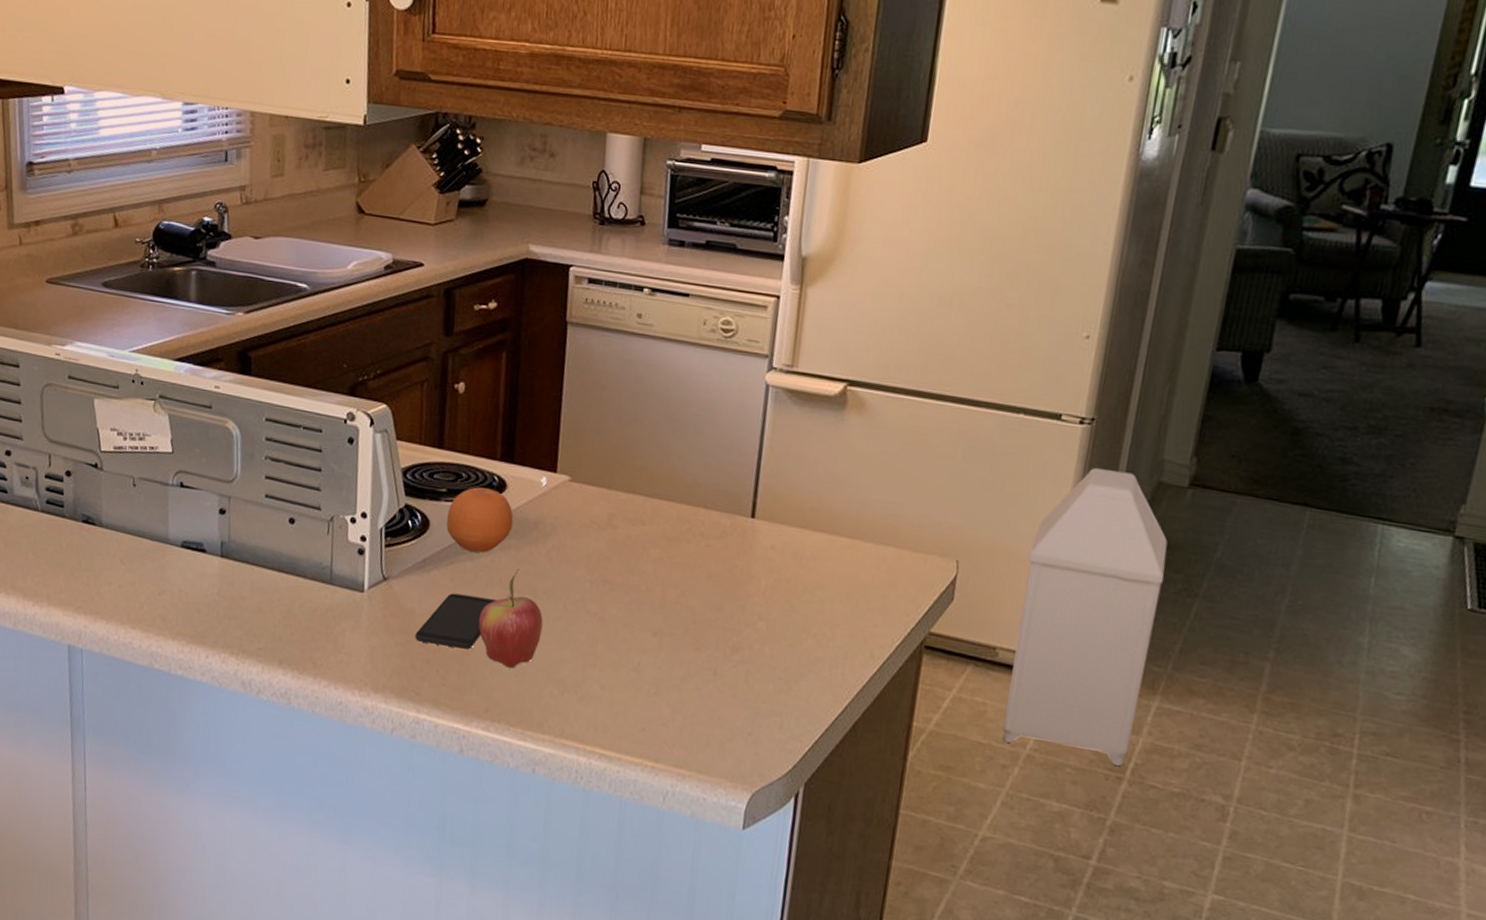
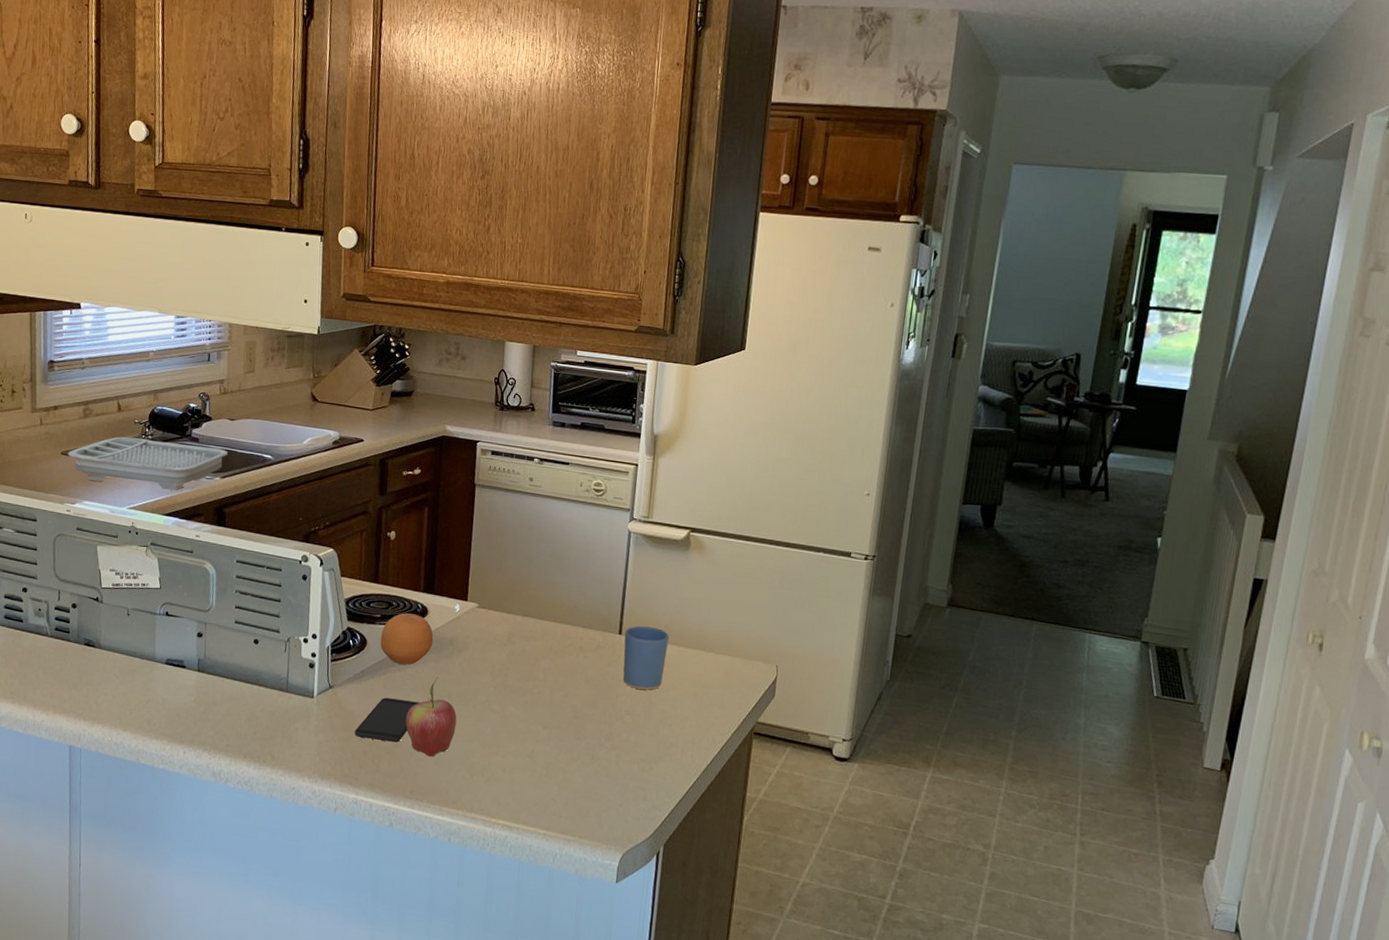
dish rack: none [54,260,253,329] -> present [68,436,229,491]
mug: none [755,507,816,590] -> present [623,625,669,690]
trash can: present [1002,468,1168,767] -> none [815,593,933,824]

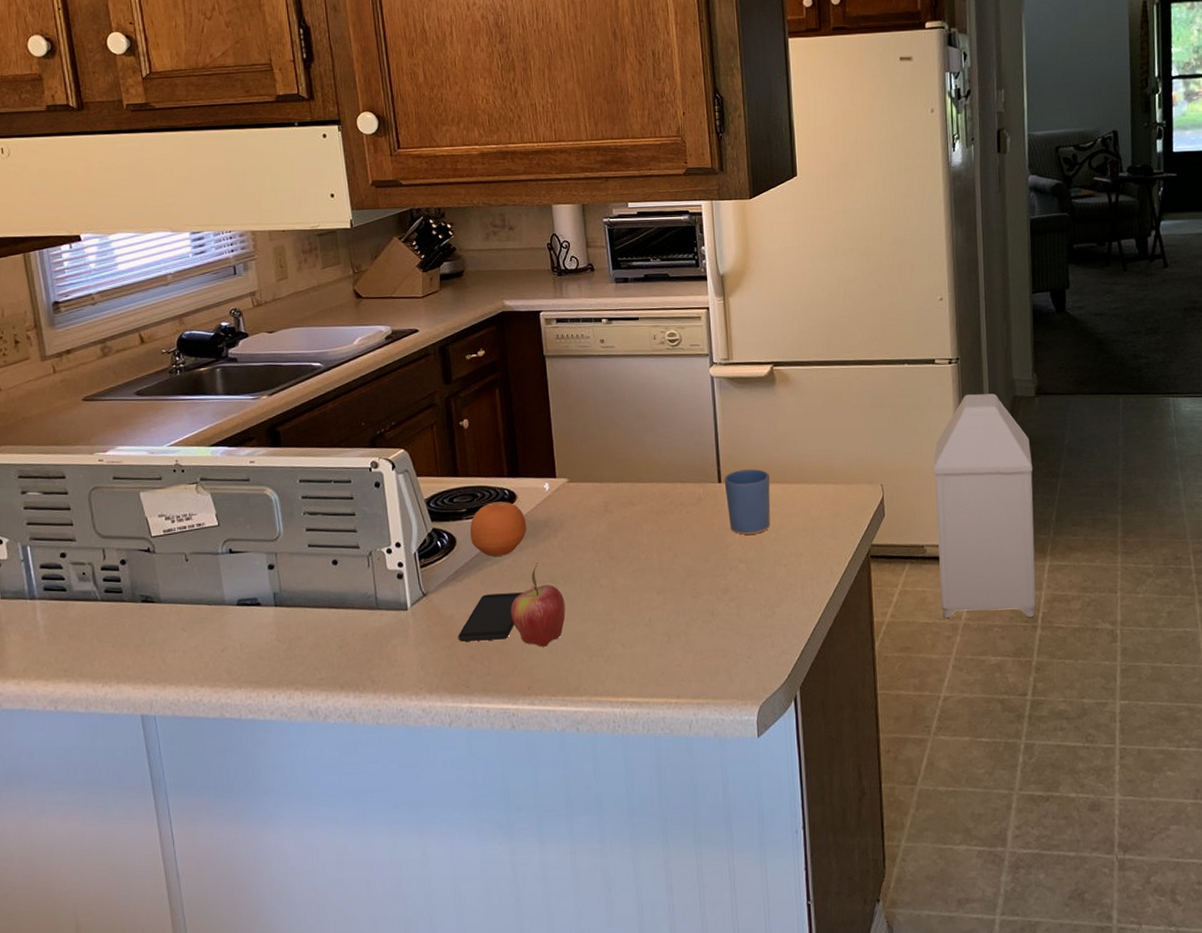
dish rack: present [68,436,229,491] -> none [90,365,273,423]
trash can: none [815,593,933,824] -> present [932,393,1036,618]

